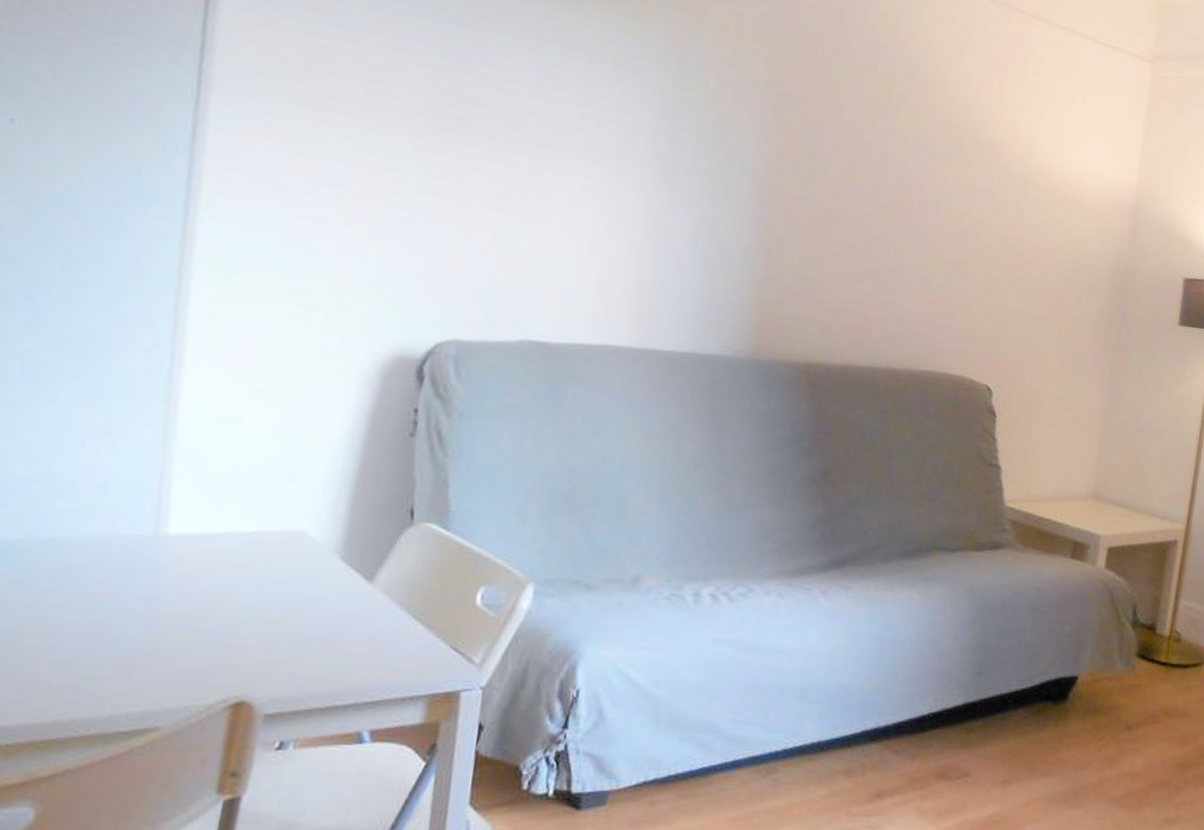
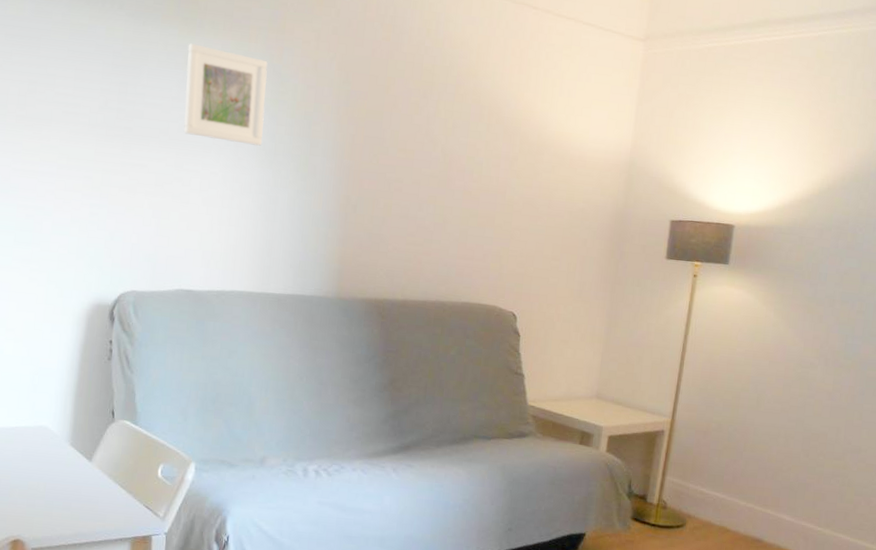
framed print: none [544,15,670,155] -> present [183,43,268,147]

